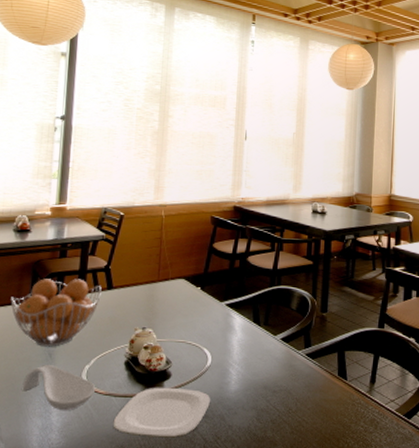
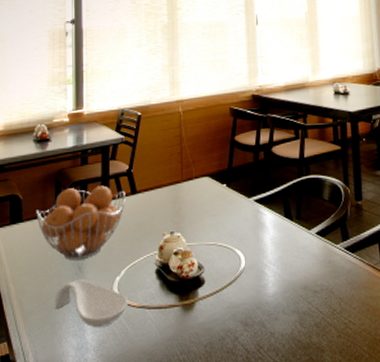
plate: present [113,387,211,438] -> none [149,294,249,351]

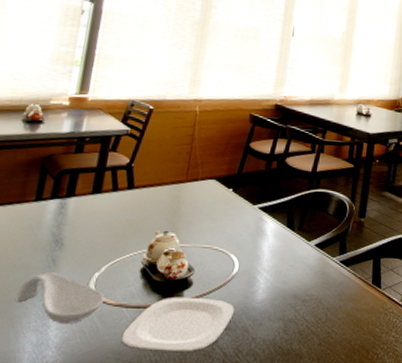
fruit basket: present [36,185,126,260] -> none [11,175,121,252]
plate: none [149,294,249,351] -> present [121,296,235,353]

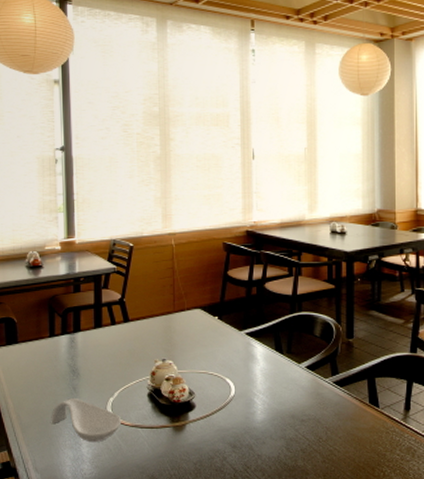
plate: present [121,296,235,353] -> none [141,418,238,468]

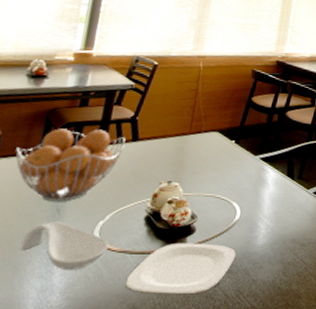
fruit basket: none [31,313,118,381] -> present [15,128,126,202]
plate: none [141,418,238,468] -> present [125,242,237,295]

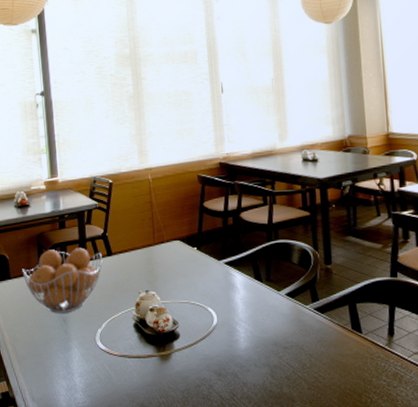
spoon rest: present [20,220,109,271] -> none [44,329,111,373]
plate: present [125,242,237,295] -> none [130,347,222,396]

